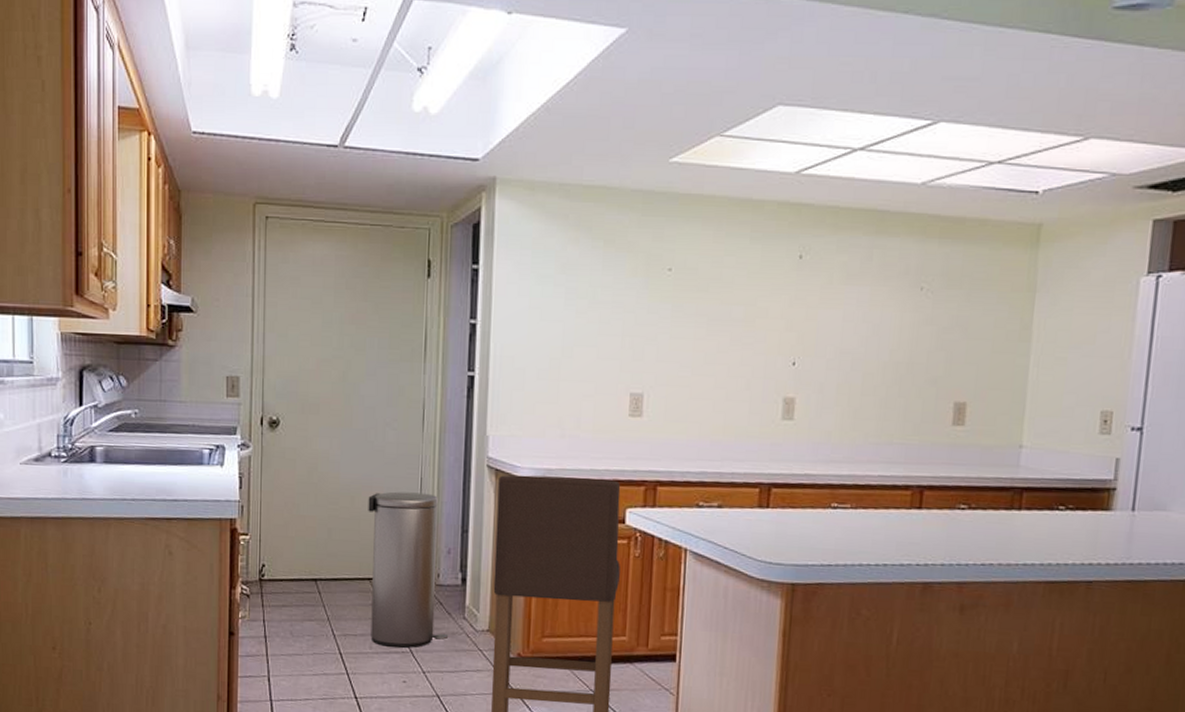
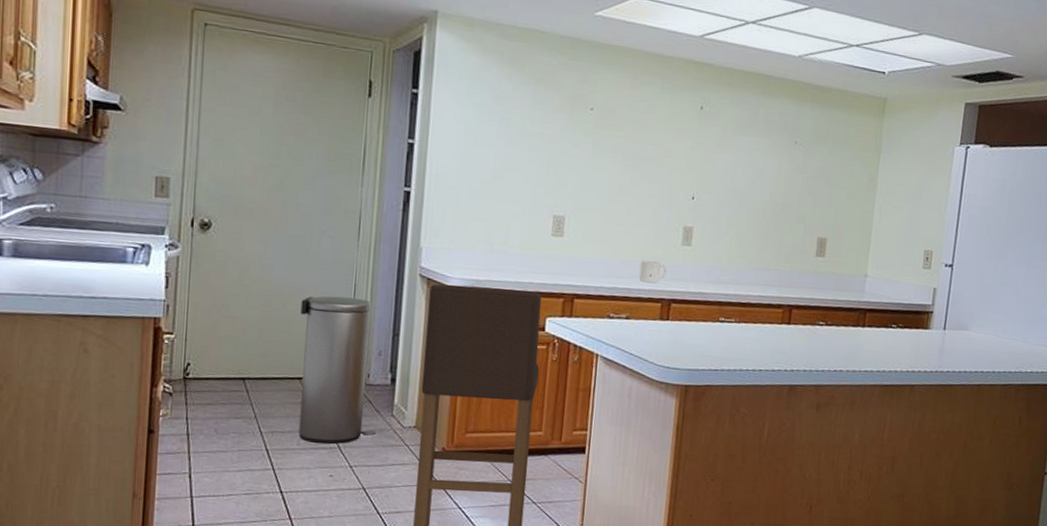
mug: none [731,439,765,465] -> present [639,260,667,283]

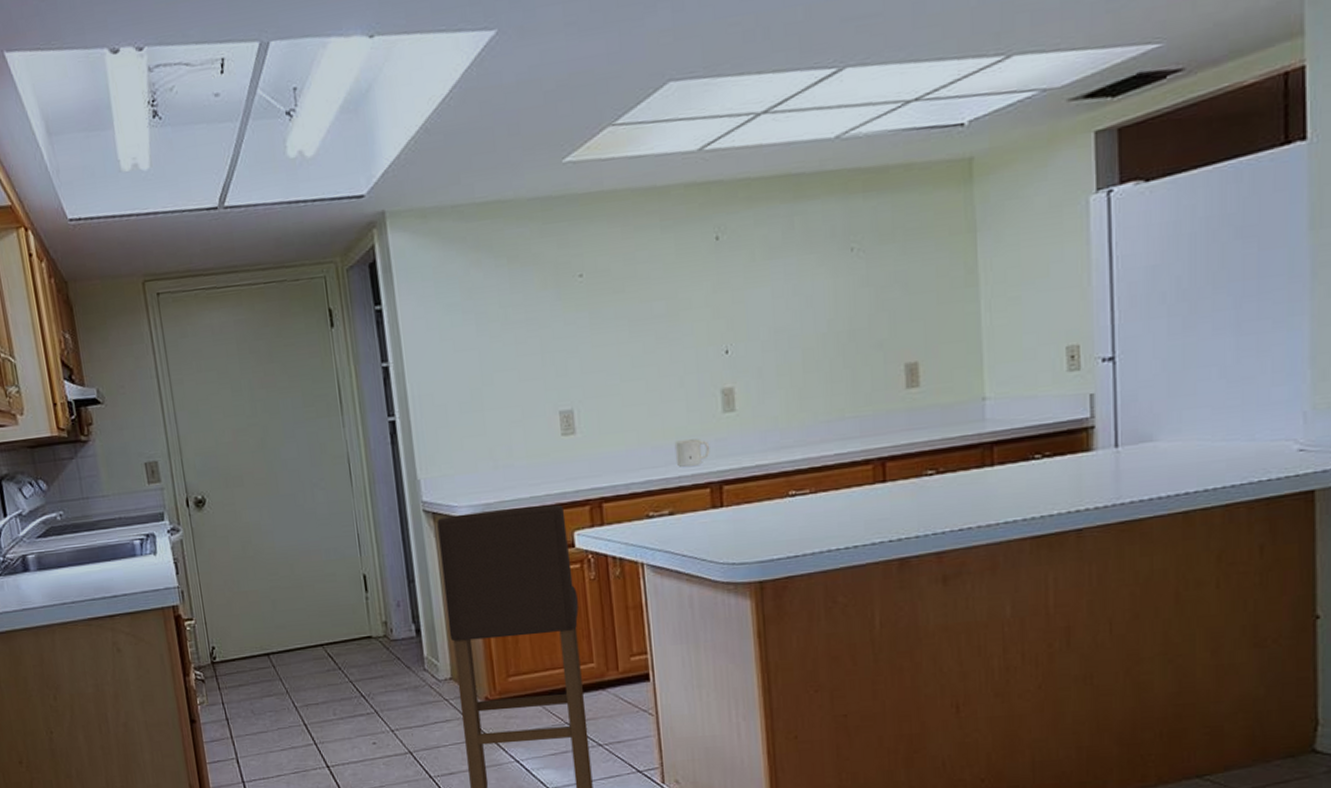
pedal bin: present [299,296,377,444] -> none [307,548,412,711]

